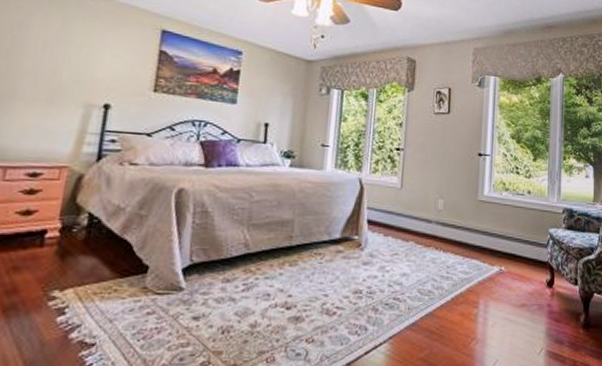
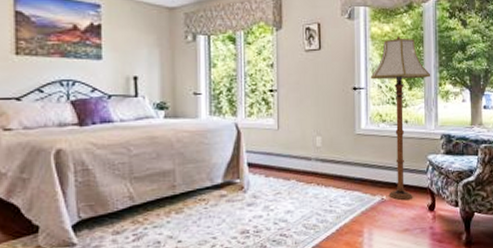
floor lamp: none [496,107,556,273] -> present [370,36,431,200]

